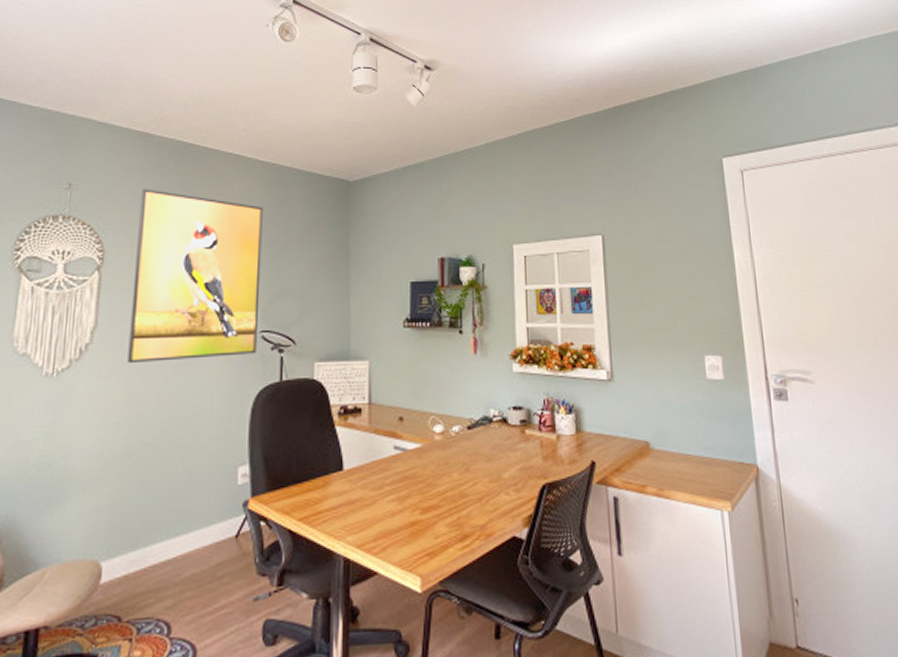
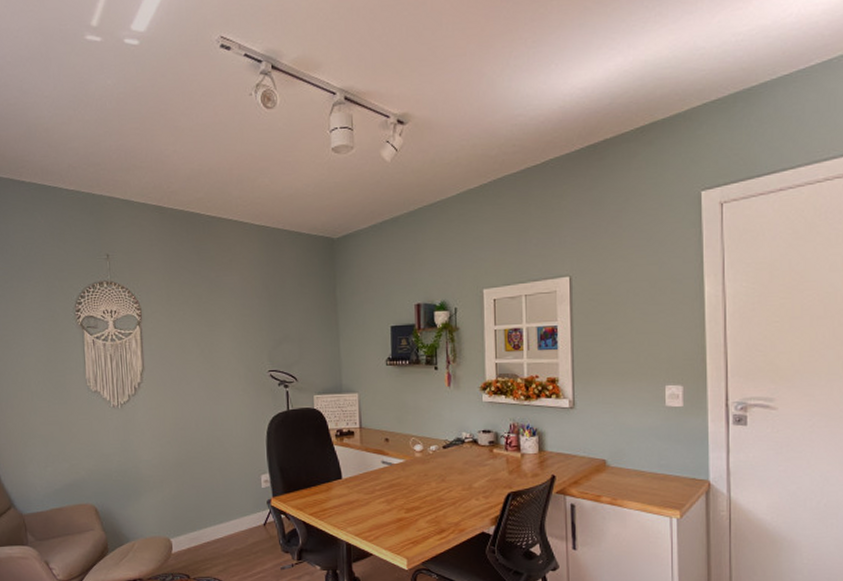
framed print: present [127,189,263,364] -> none [163,255,267,398]

